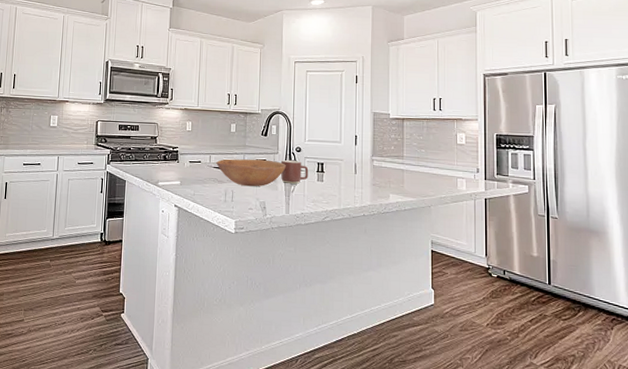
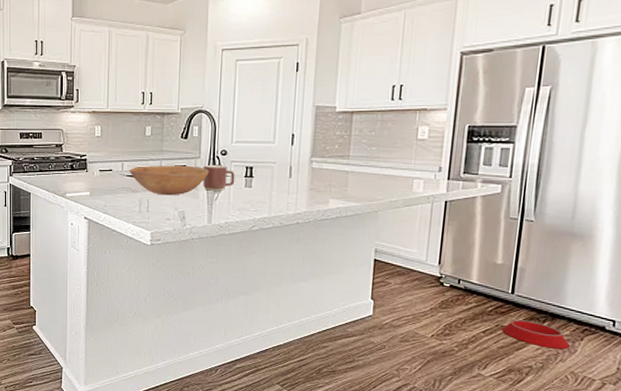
pet bowl: none [545,309,603,338] -> present [502,319,570,349]

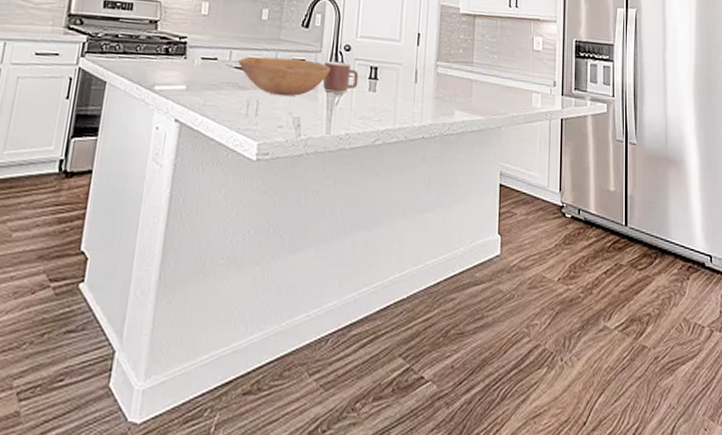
pet bowl: present [502,319,570,349] -> none [621,257,679,291]

